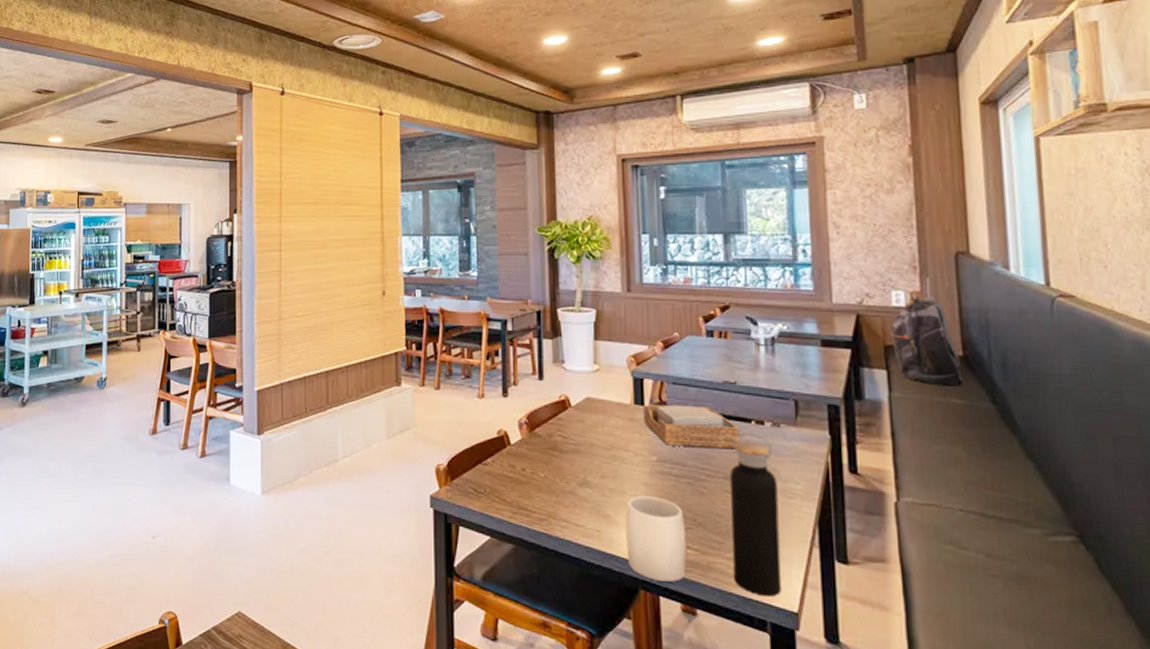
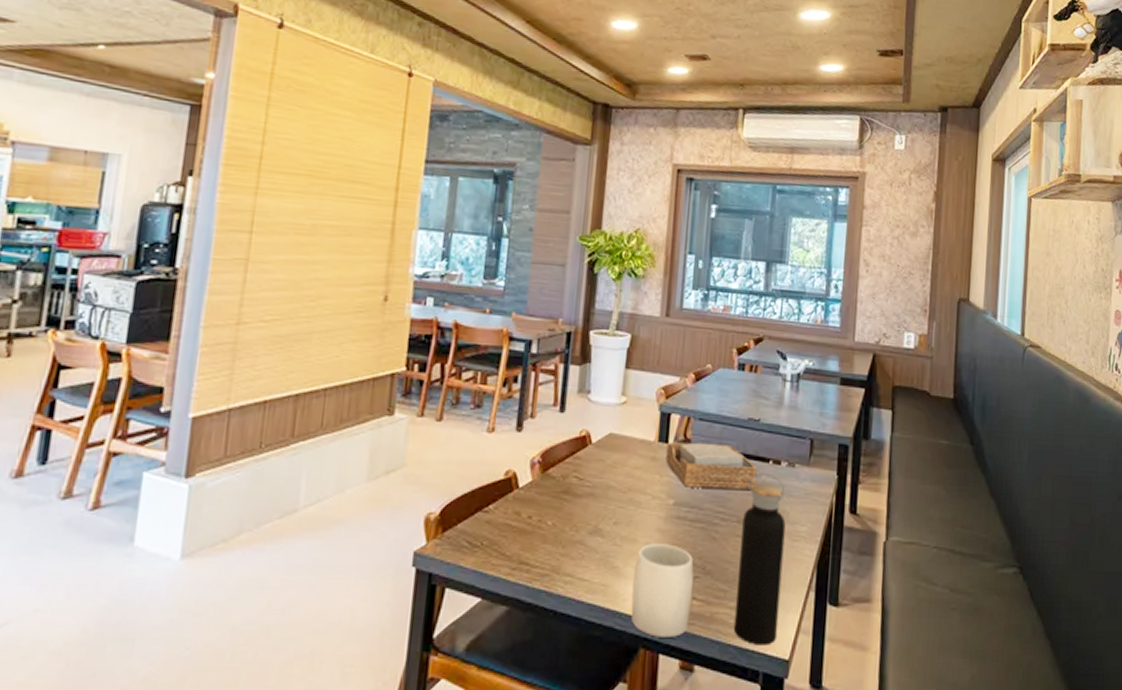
backpack: present [890,293,964,386] -> none [899,336,952,428]

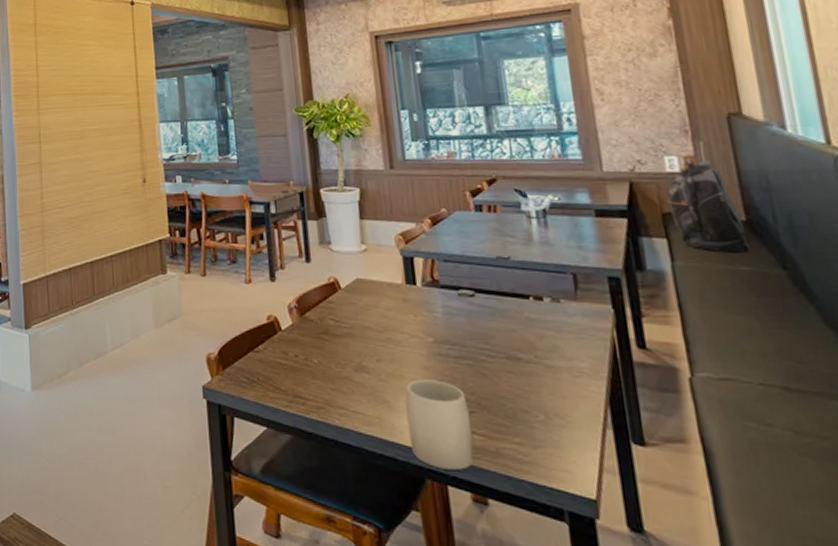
napkin holder: present [665,442,757,491] -> none [415,283,519,328]
water bottle: present [733,472,786,645] -> none [511,309,577,483]
backpack: none [899,336,952,428] -> present [666,158,751,253]

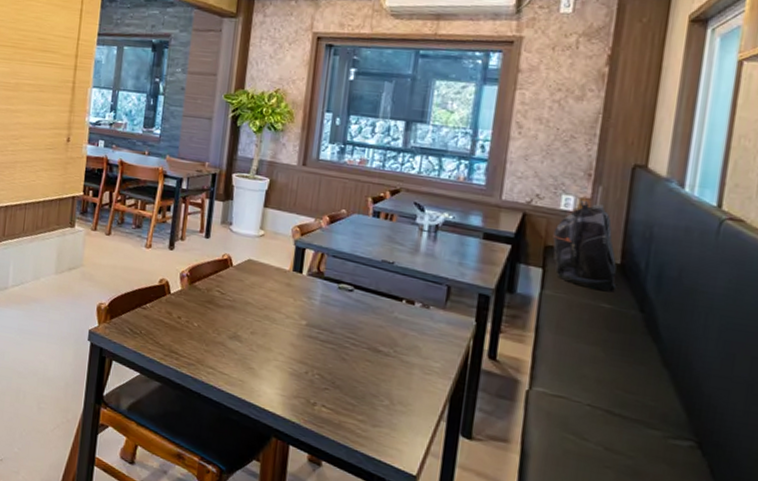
mug: present [405,380,474,470] -> none [264,354,324,435]

